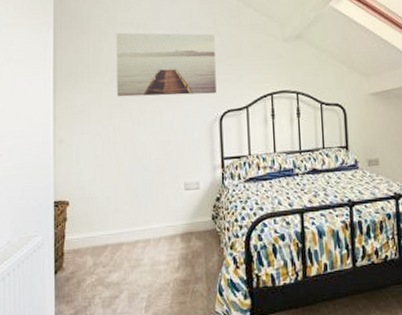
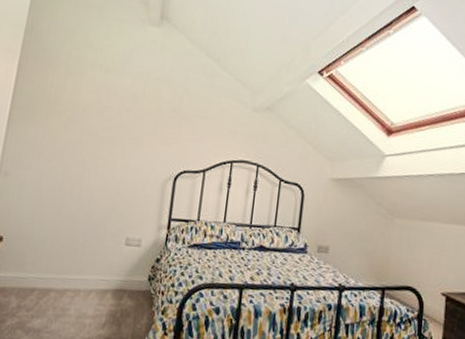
wall art: present [116,32,216,97] -> none [73,72,184,152]

